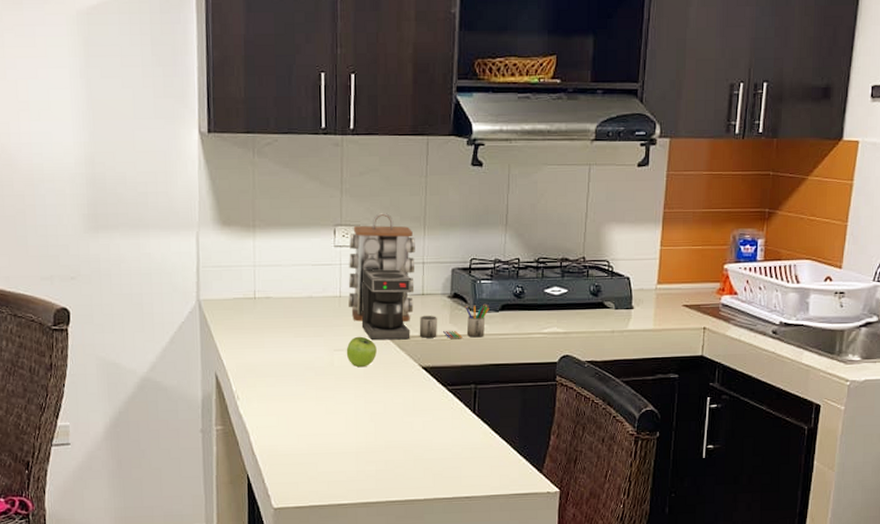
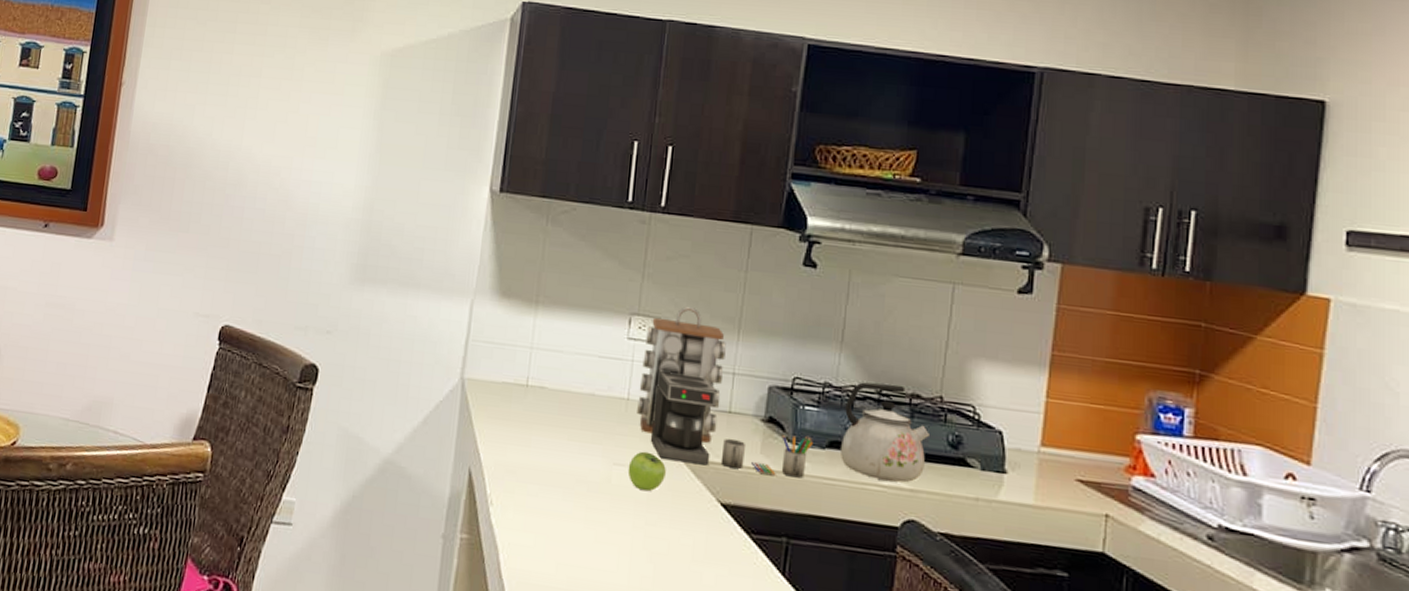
kettle: none [510,253,576,329] -> present [839,382,929,483]

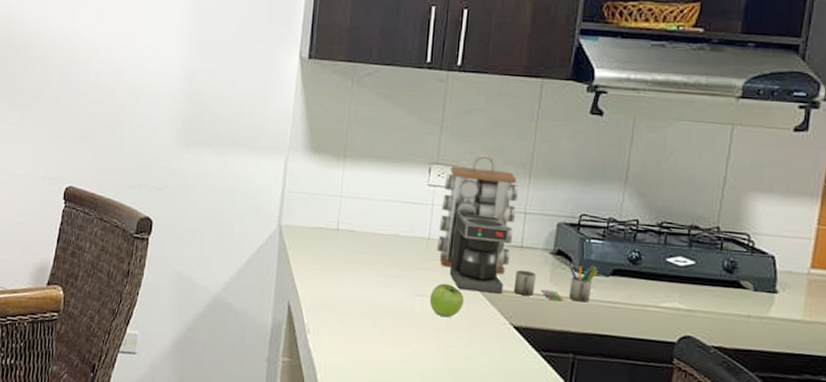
kettle: present [839,382,929,483] -> none [622,216,706,304]

